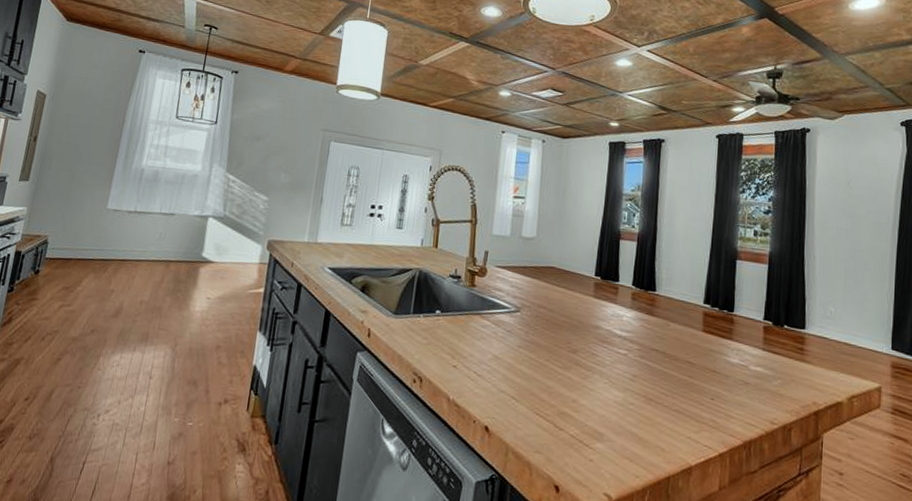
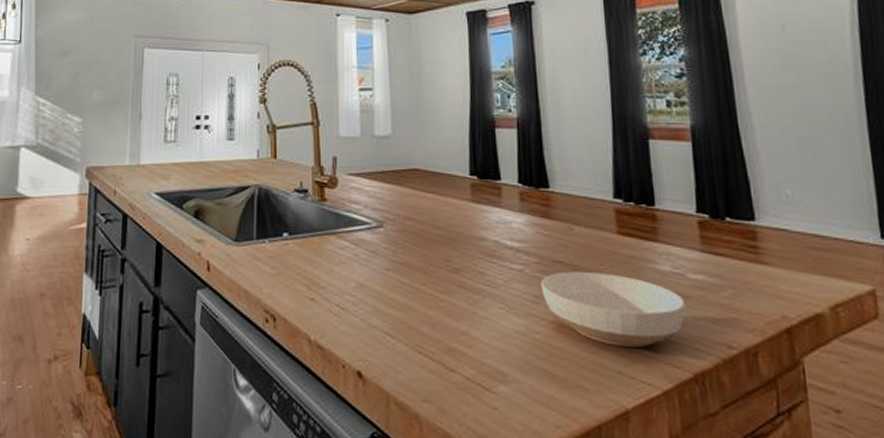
bowl: none [639,358,746,420] -> present [540,271,686,348]

